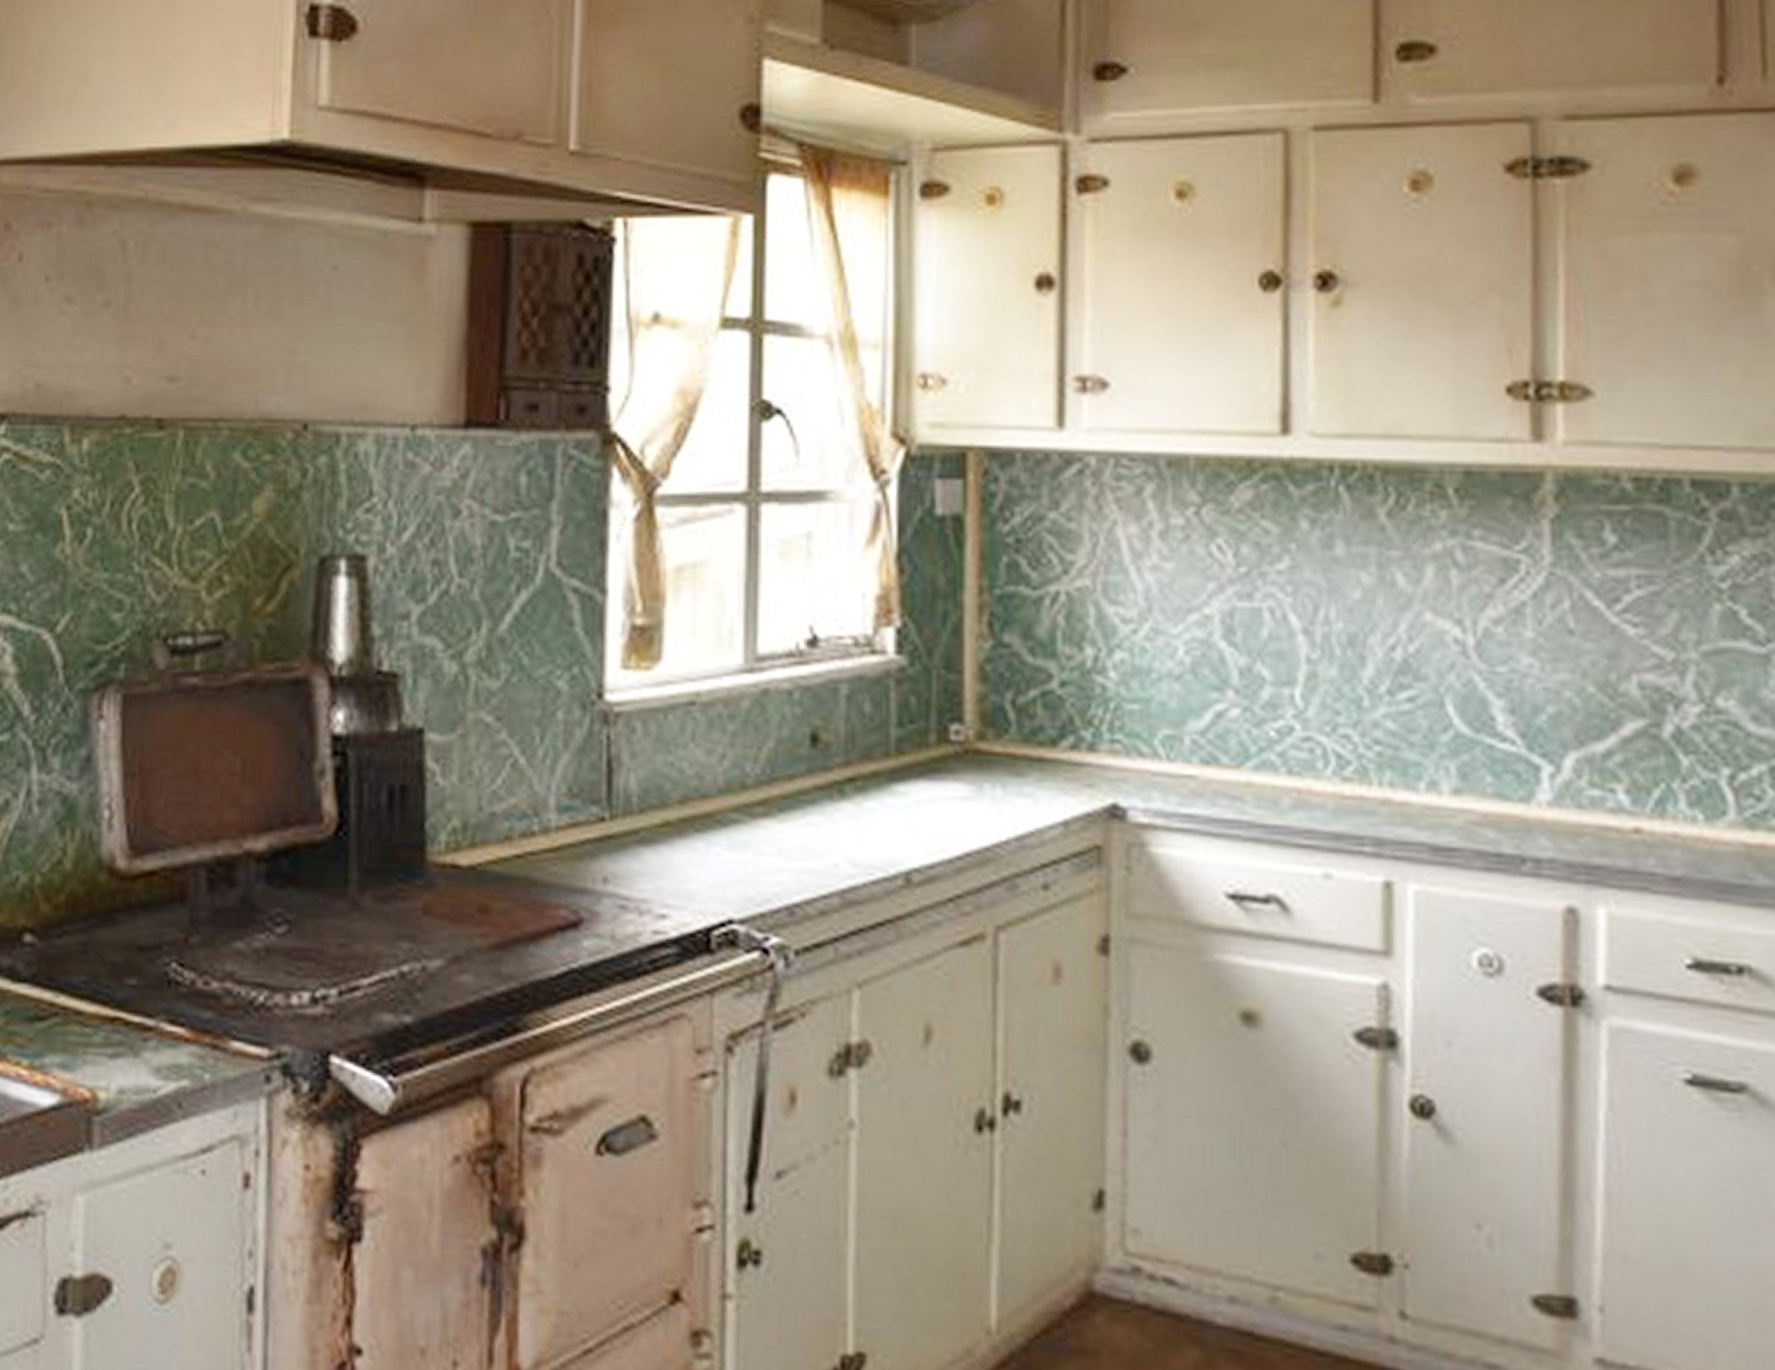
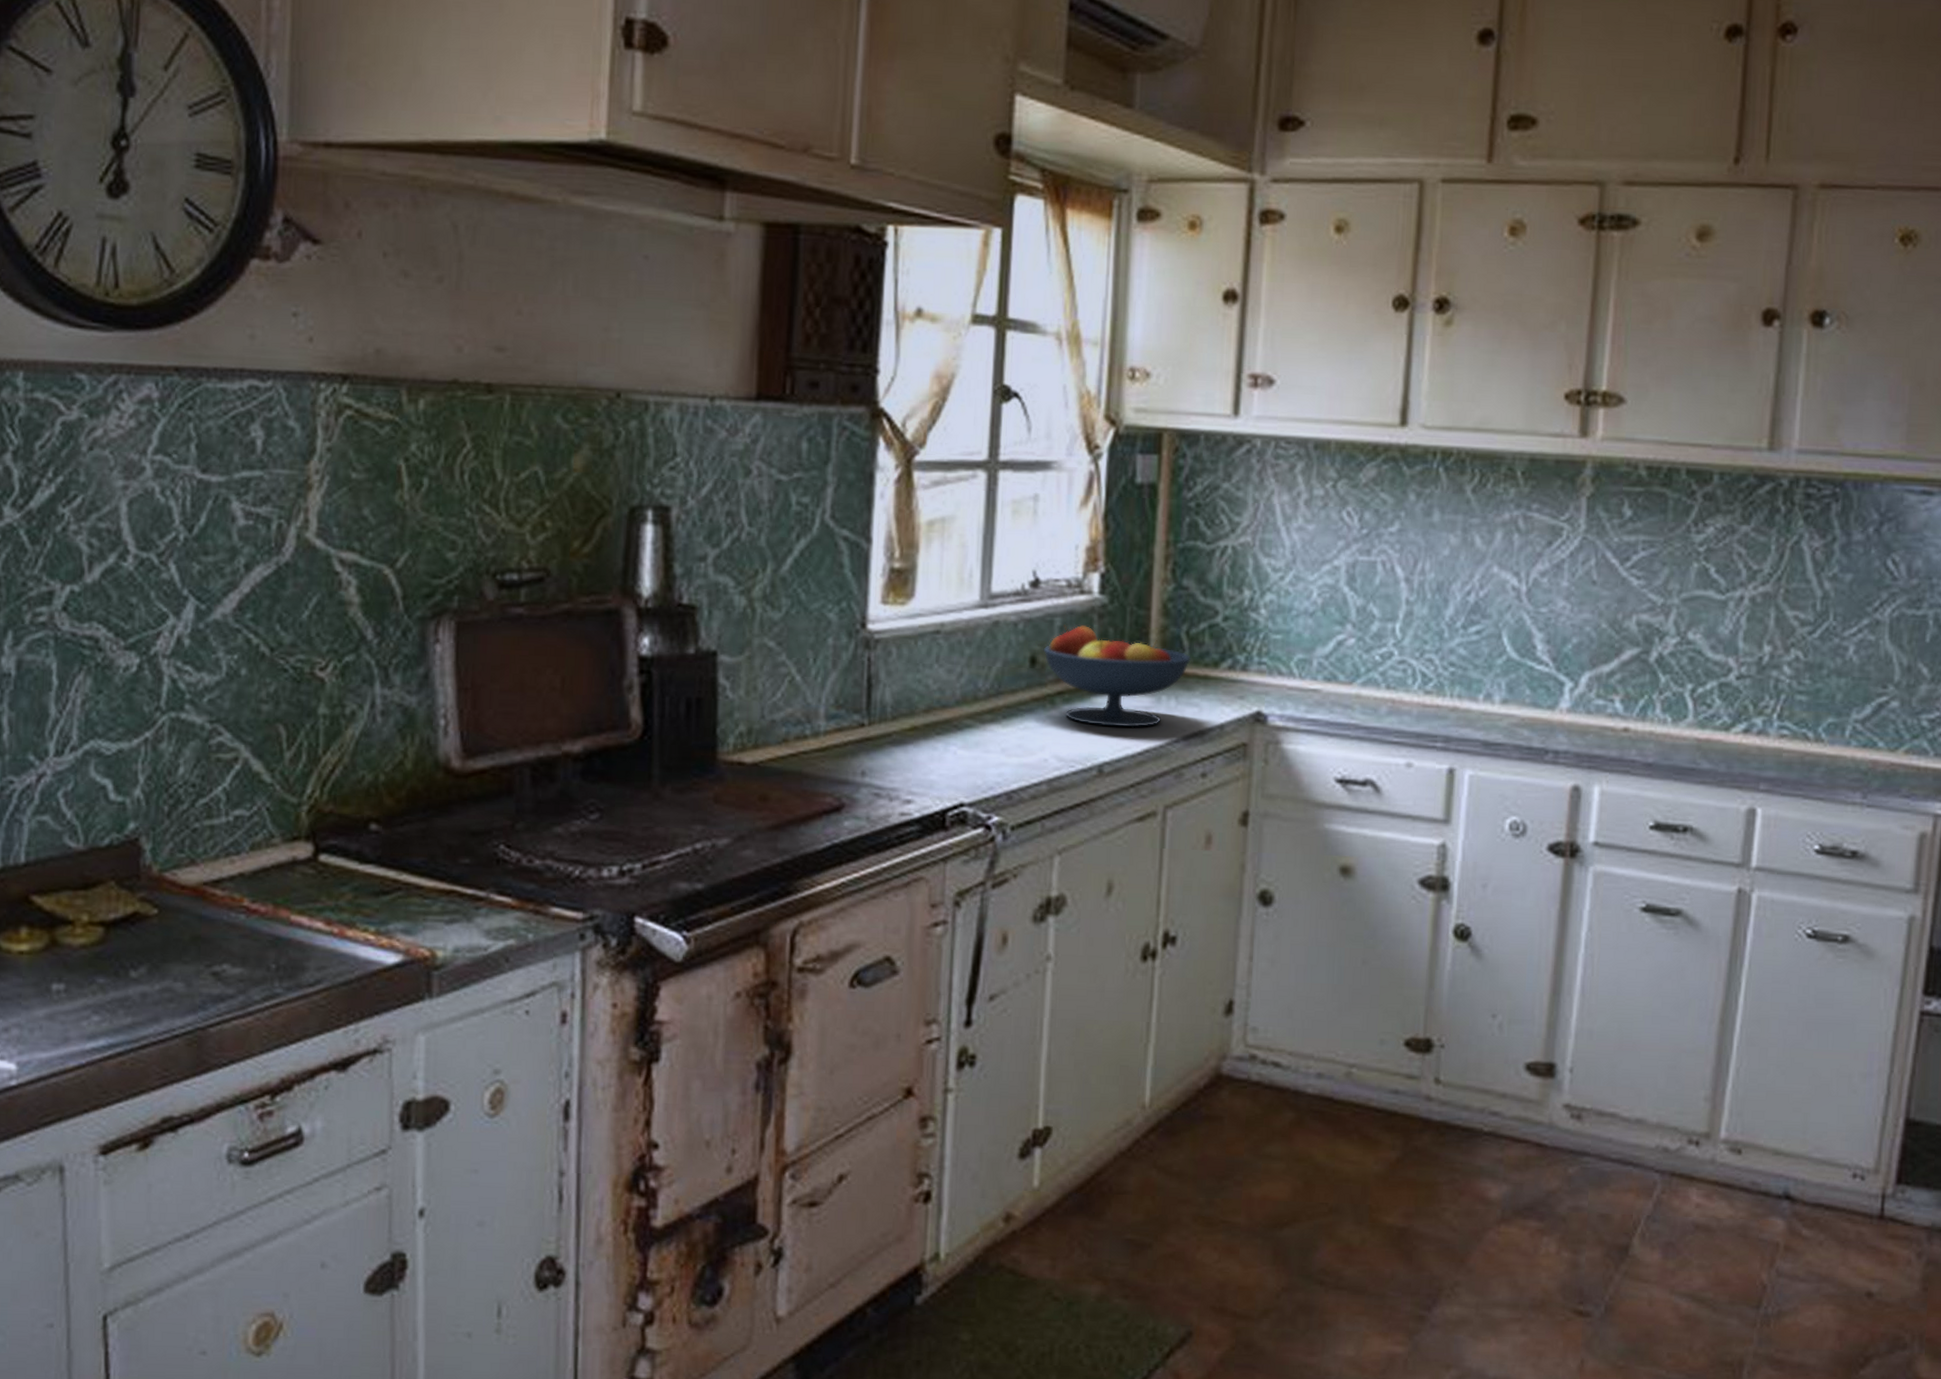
fruit bowl: none [826,693,1020,825] -> present [1043,625,1191,728]

